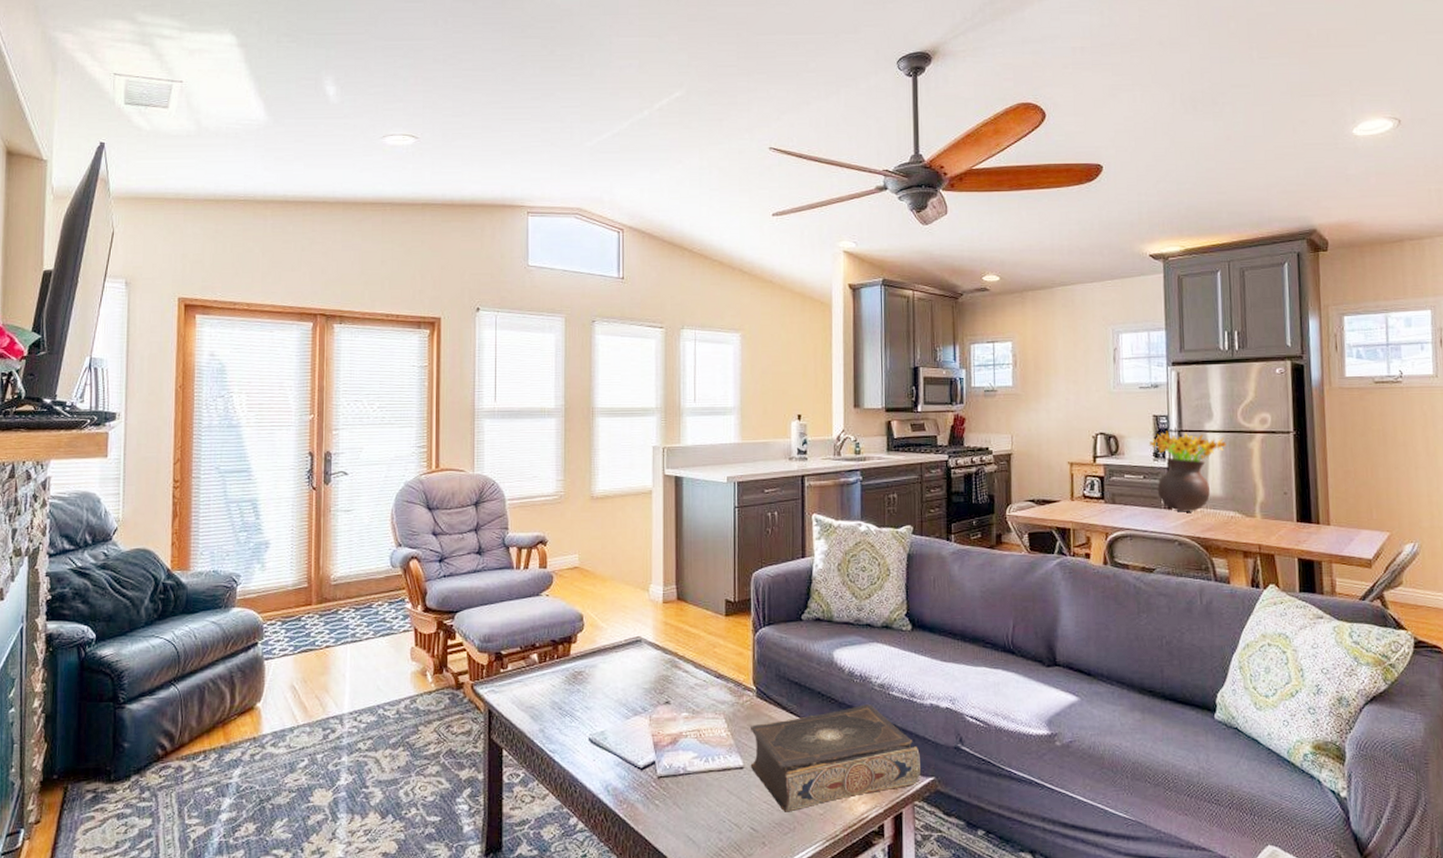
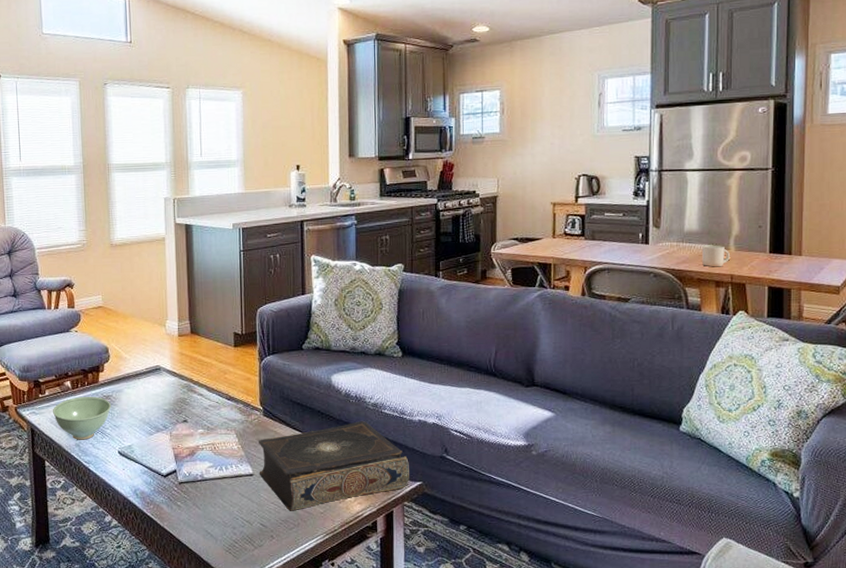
bowl: none [514,671,584,725] -> present [52,396,112,440]
flower arrangement: present [1149,431,1226,512] -> none [629,171,705,247]
mug: none [1227,512,1256,536] -> present [701,245,730,267]

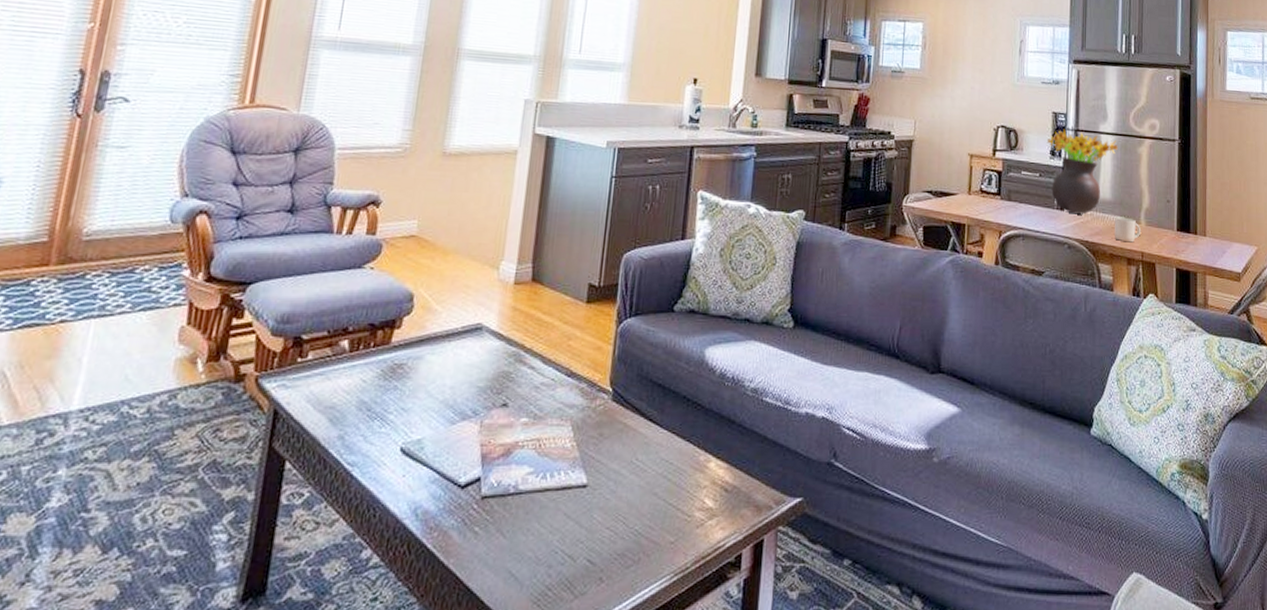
bowl: present [52,396,112,440] -> none [312,363,404,430]
book: present [258,421,409,511] -> none [595,412,789,540]
flower arrangement: none [629,171,705,247] -> present [1046,129,1118,215]

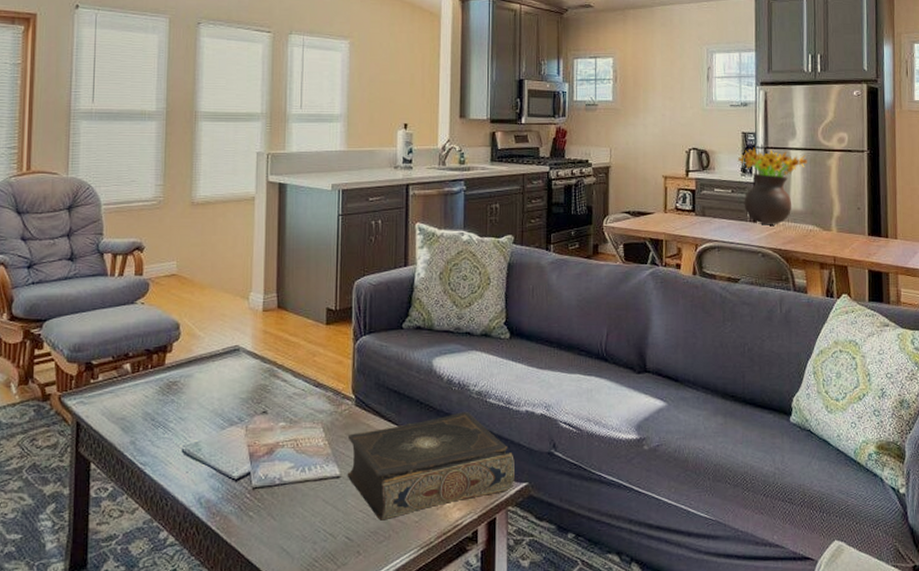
book: none [595,412,789,540] -> present [347,412,514,521]
mug: present [1114,216,1140,243] -> none [806,225,832,248]

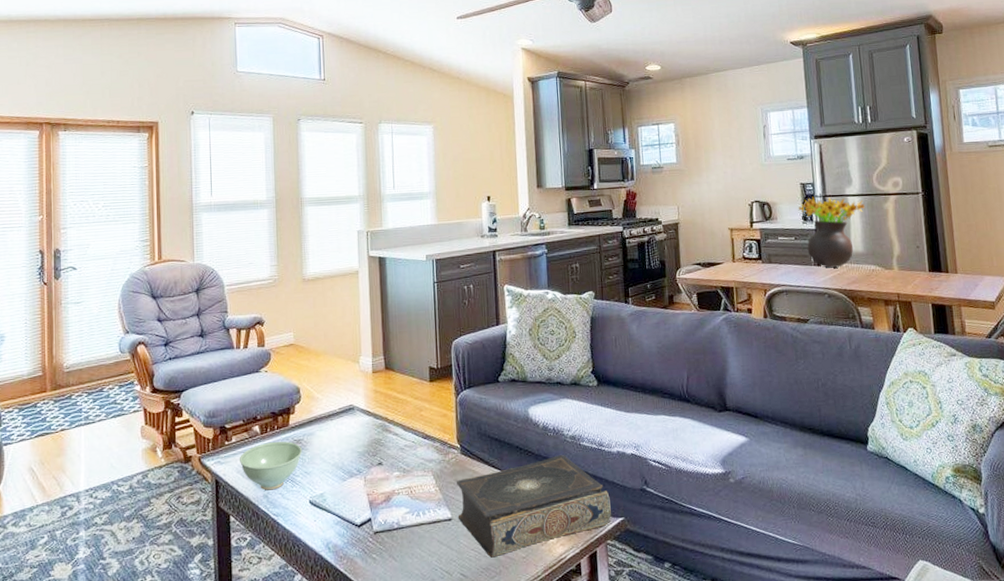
bowl: none [105,382,178,436] -> present [239,441,303,491]

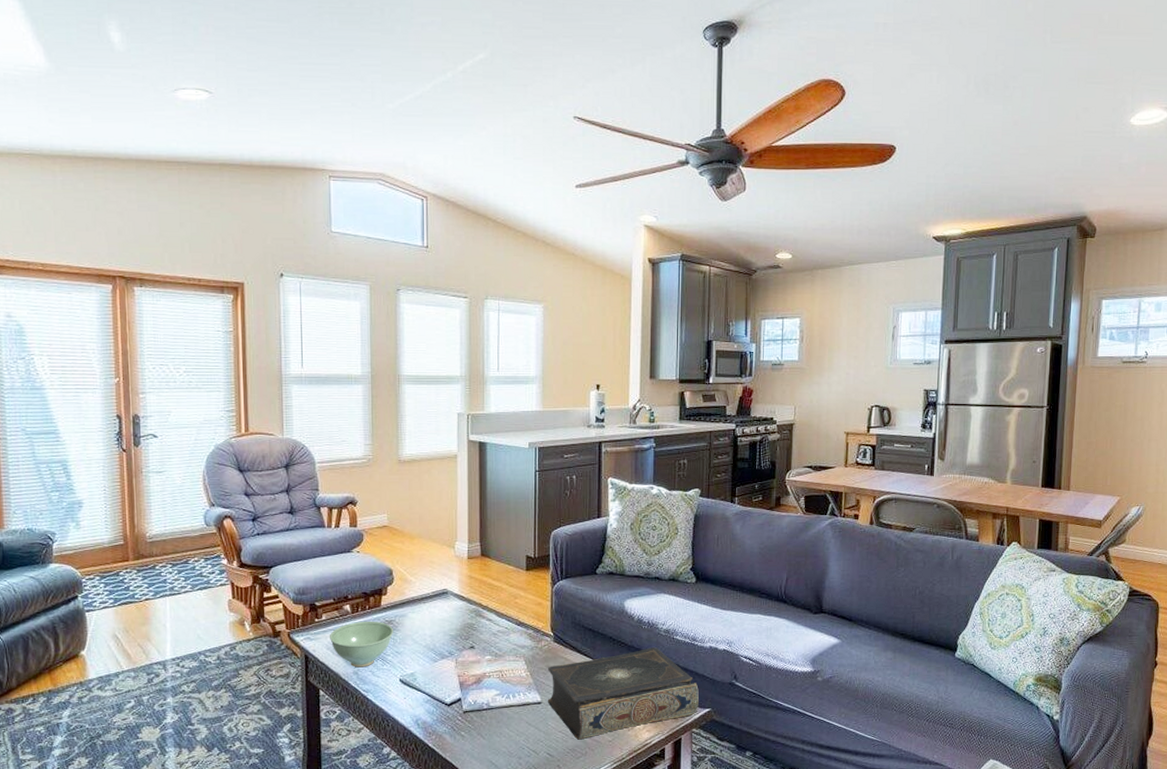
flower arrangement: present [798,196,865,268] -> none [918,404,987,478]

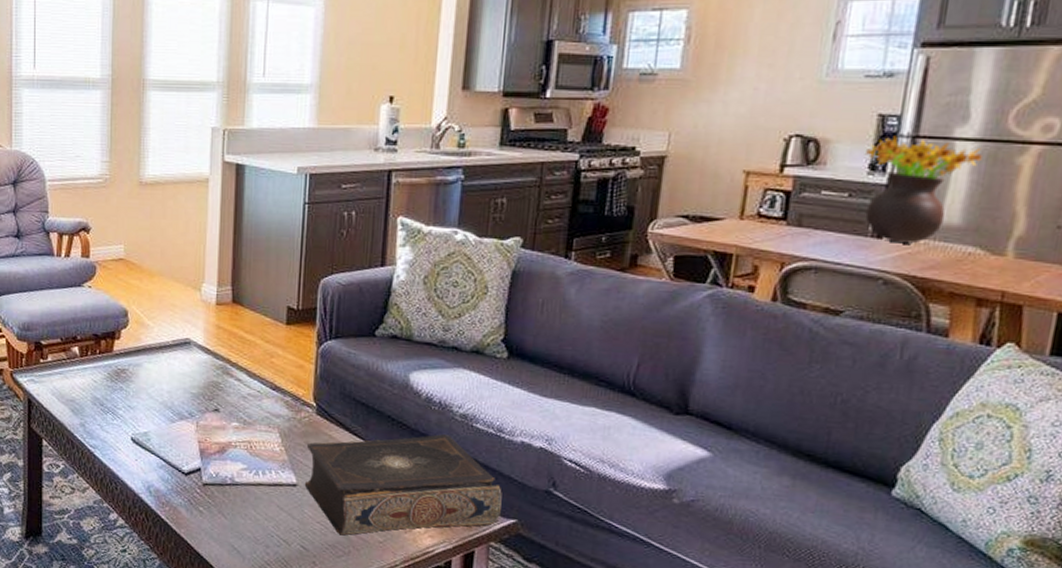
bowl: present [329,621,394,668] -> none [54,366,127,420]
flower arrangement: none [918,404,987,478] -> present [864,136,983,244]

